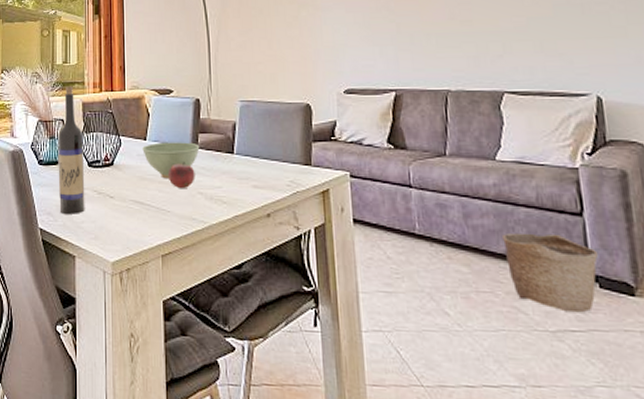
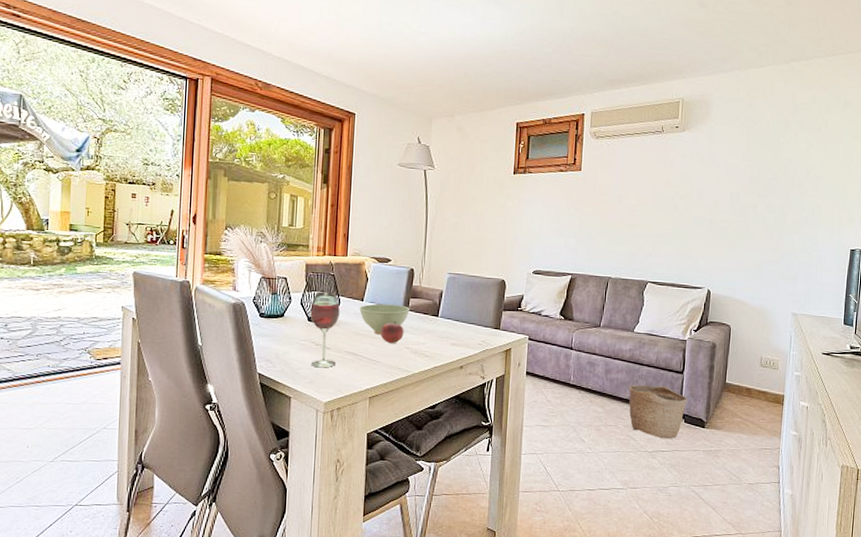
wine bottle: present [58,86,85,214] -> none [278,247,305,362]
wineglass: none [90,132,121,221] -> present [310,292,340,368]

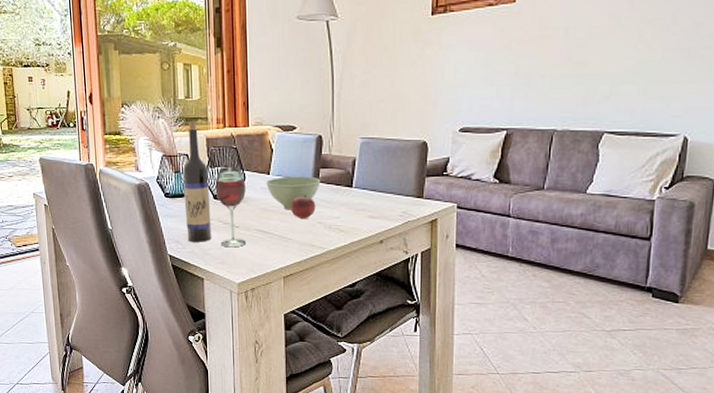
wine bottle: none [278,247,305,362] -> present [183,121,212,242]
basket: present [629,385,687,439] -> none [581,254,656,317]

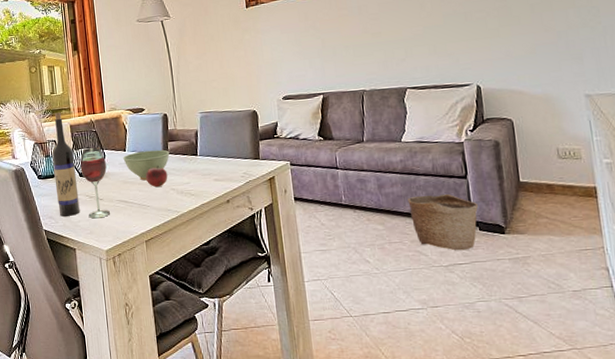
basket: none [581,254,656,317] -> present [408,194,478,251]

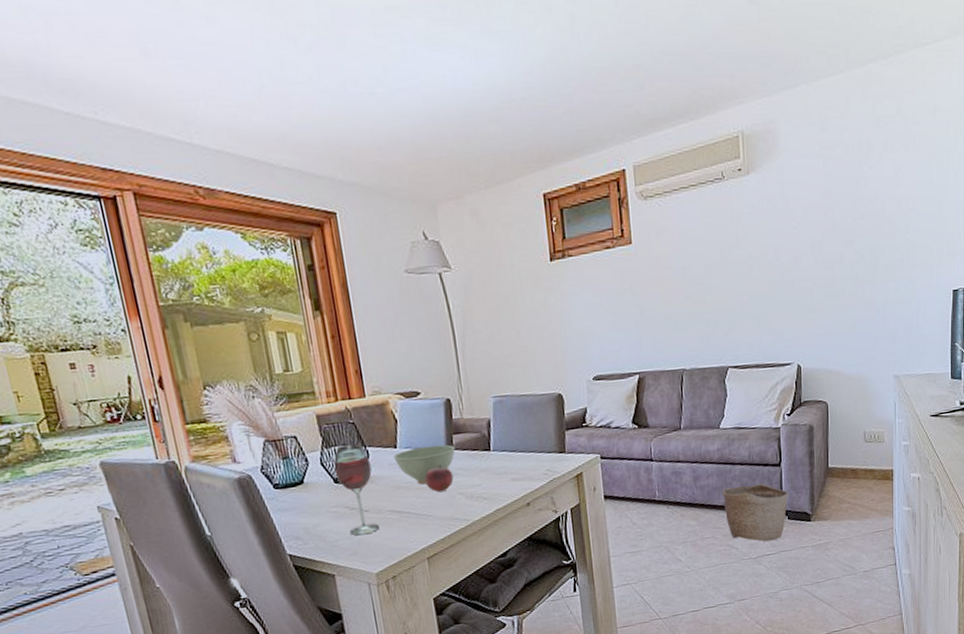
wine bottle: present [52,112,80,217] -> none [292,397,338,536]

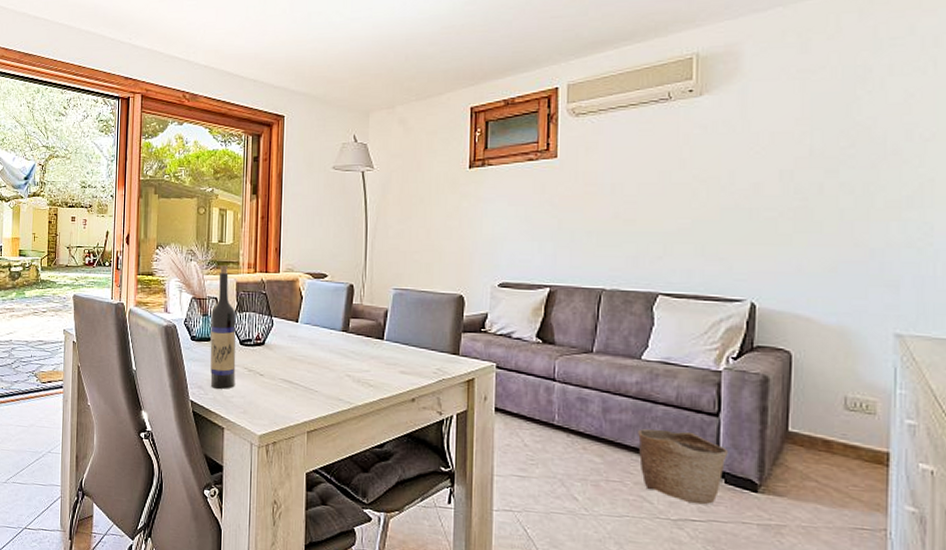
wine bottle: none [292,397,338,536] -> present [210,265,236,389]
wineglass: present [333,444,379,536] -> none [242,312,273,397]
bowl: present [393,444,456,485] -> none [294,325,351,361]
fruit: present [424,465,454,493] -> none [317,345,345,371]

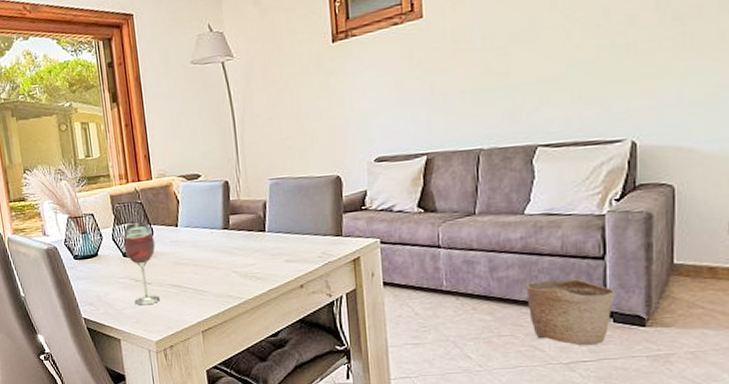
wine bottle: present [210,265,236,389] -> none [89,180,125,303]
wineglass: none [242,312,273,397] -> present [123,222,160,306]

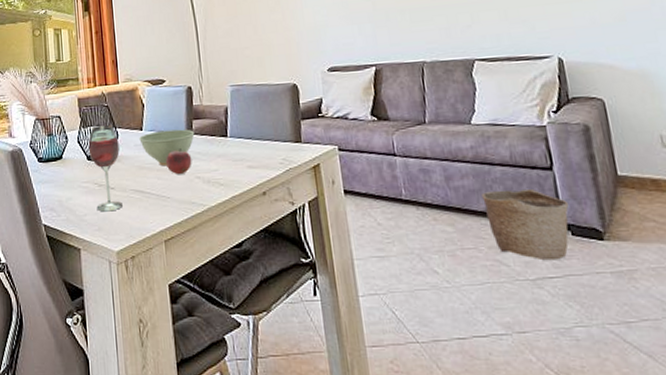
bowl: none [175,224,232,262] -> present [139,129,195,167]
fruit: none [201,244,229,270] -> present [165,148,192,175]

